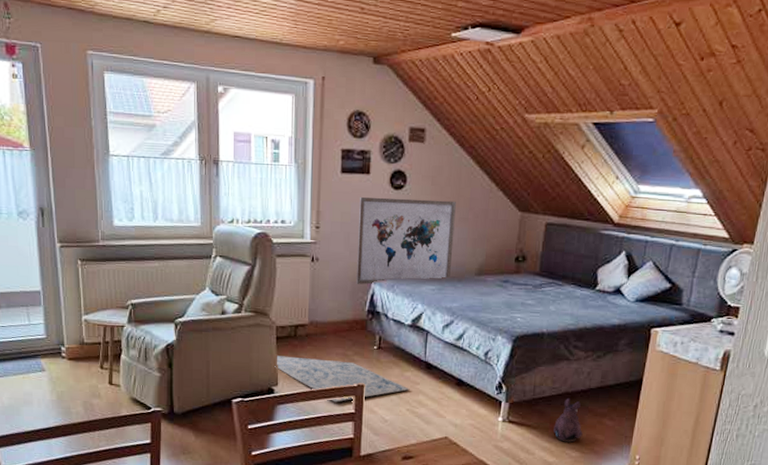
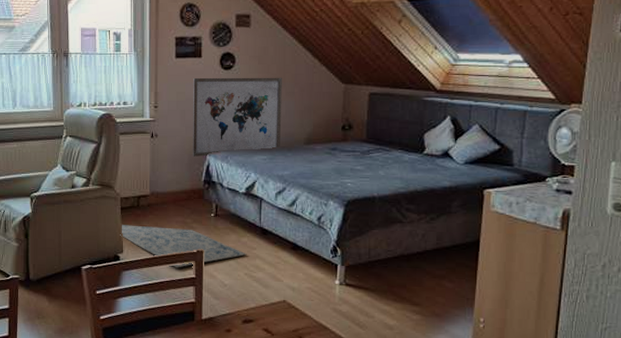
plush toy: present [553,397,583,443] -> none [392,260,422,305]

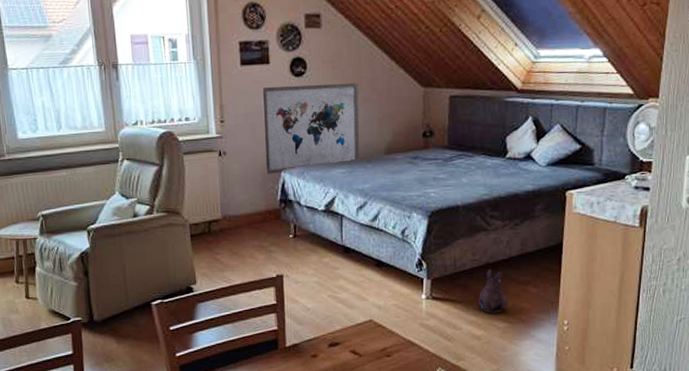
rug: present [120,225,247,268] -> none [191,253,330,296]
plush toy: none [392,260,422,305] -> present [478,268,508,314]

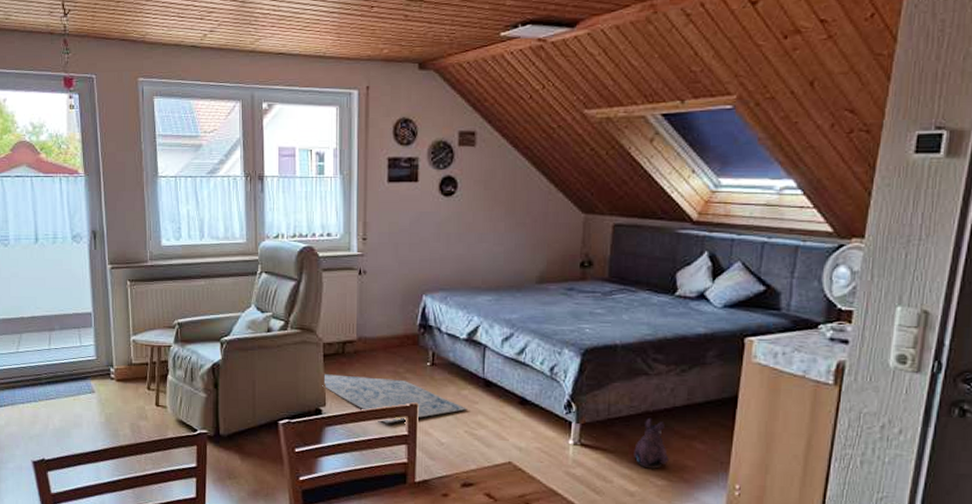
rug: none [191,253,330,296] -> present [322,374,468,424]
wall art: present [262,82,360,174] -> none [405,205,512,297]

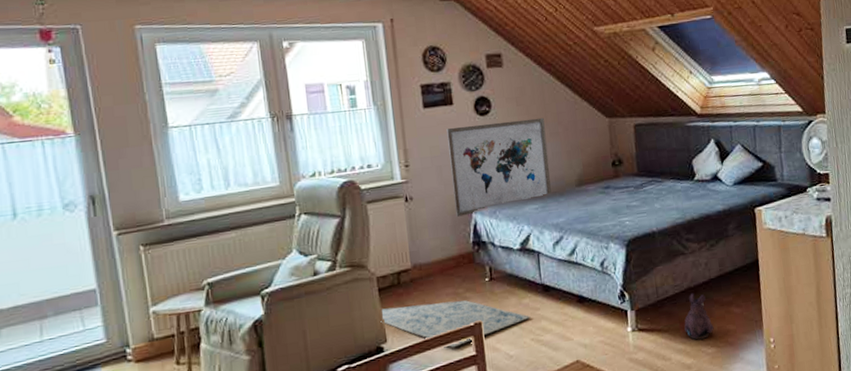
wall art: none [405,205,512,297] -> present [447,117,551,217]

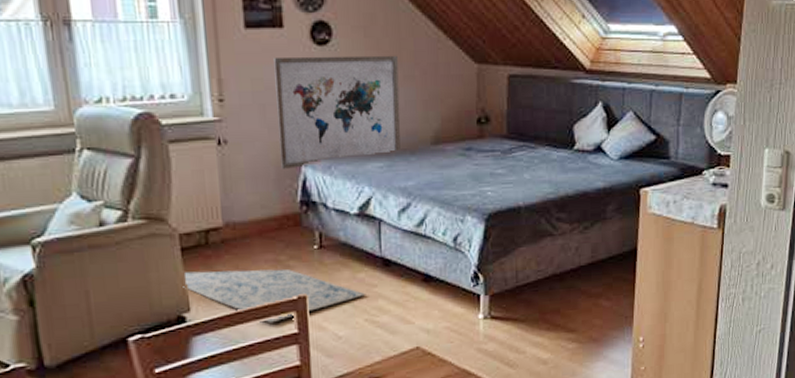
plush toy: present [684,292,714,340] -> none [544,280,578,333]

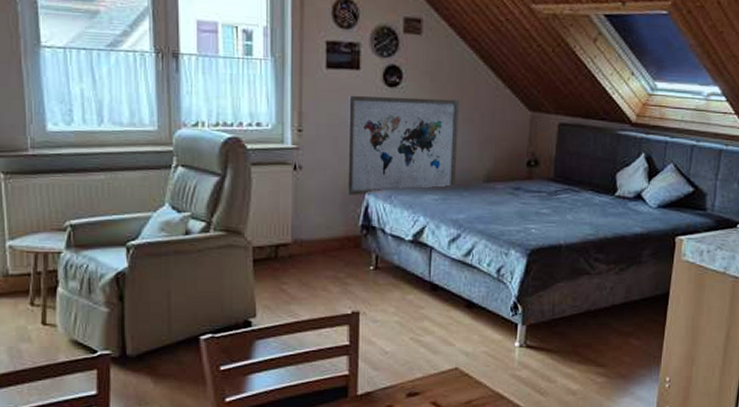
rug: present [183,269,366,323] -> none [252,281,413,334]

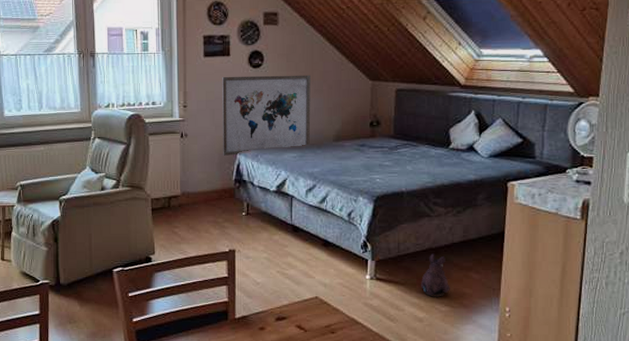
plush toy: none [576,316,608,367] -> present [421,253,450,297]

